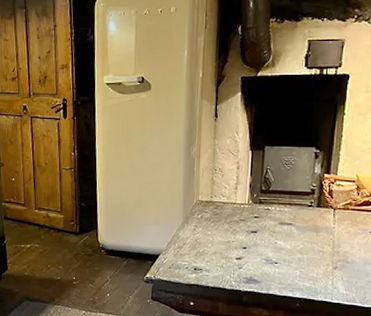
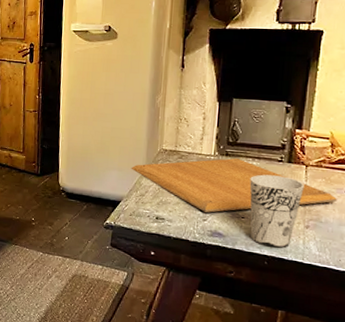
chopping board: none [169,205,362,260] -> present [131,158,337,213]
cup: none [282,220,332,290] -> present [249,174,304,248]

